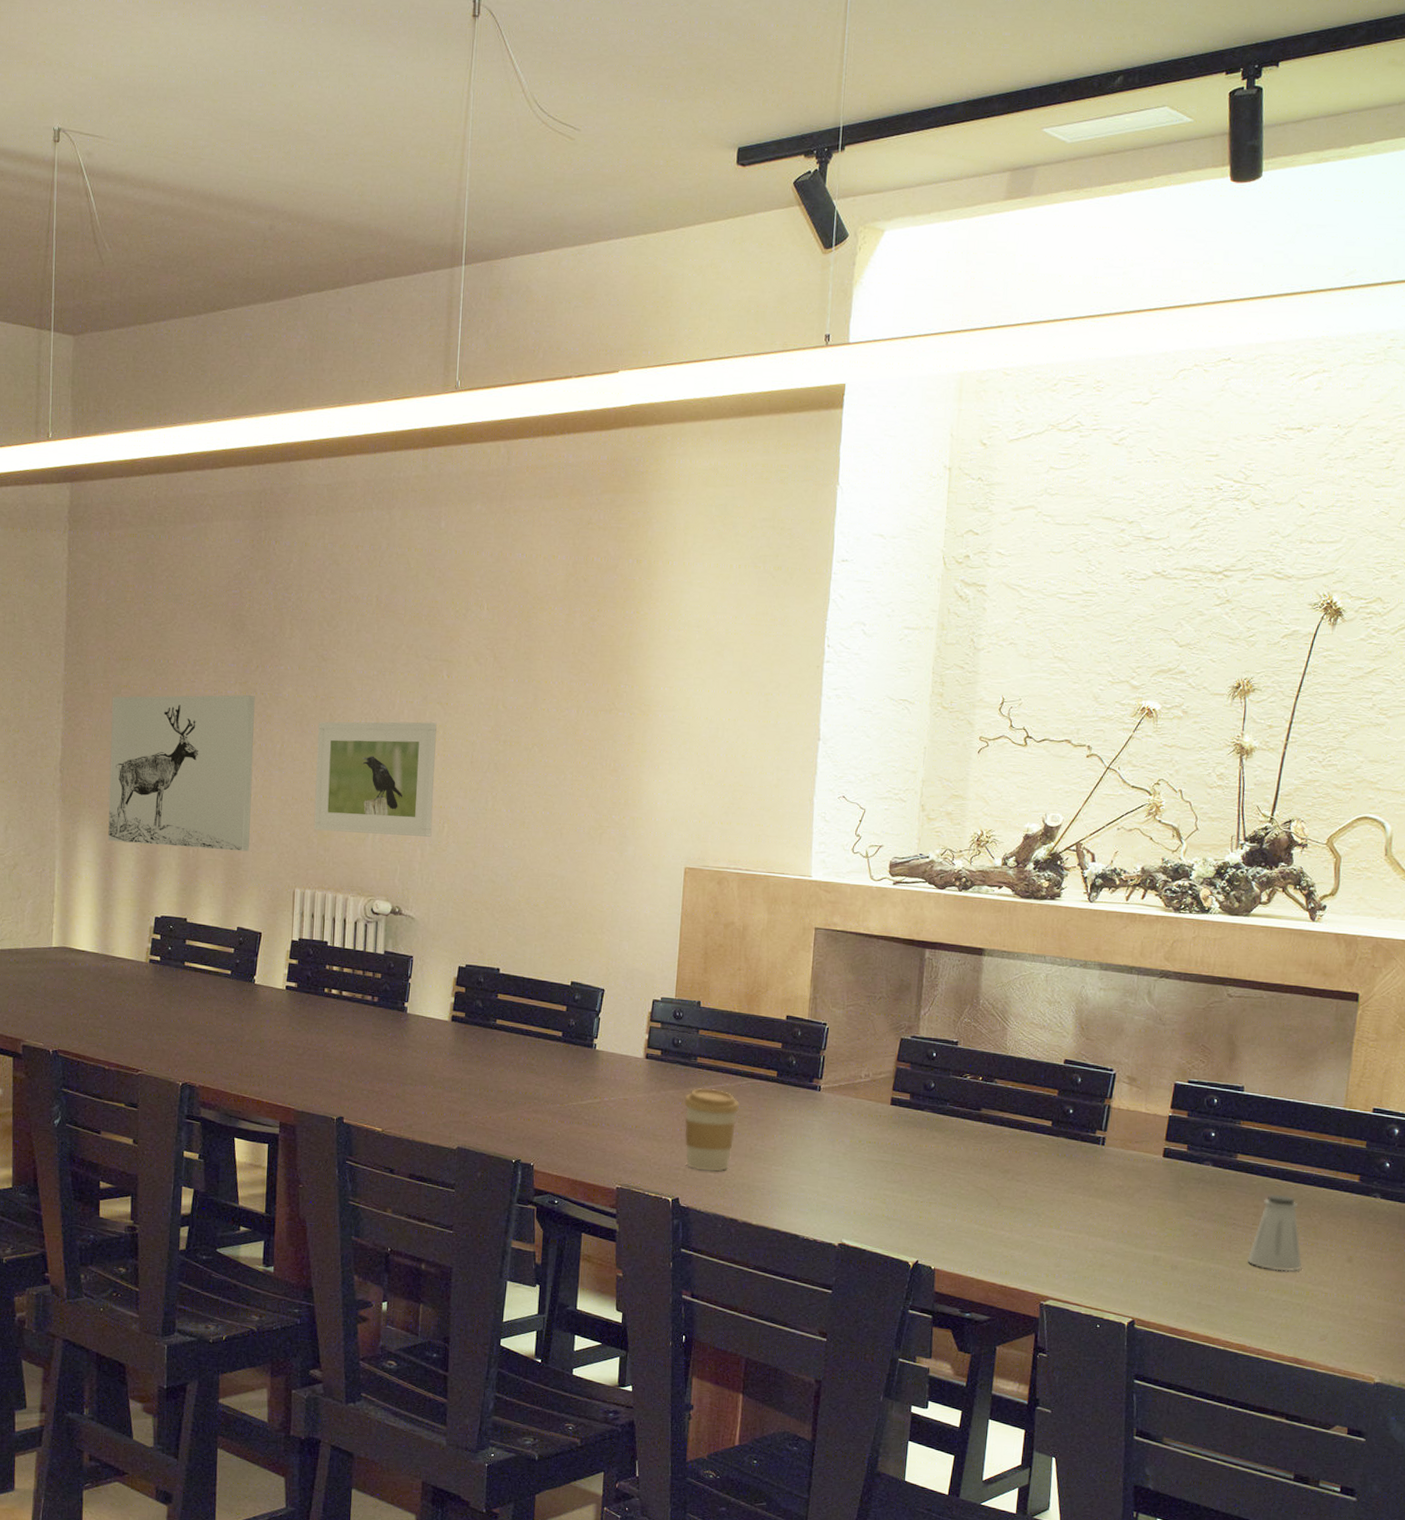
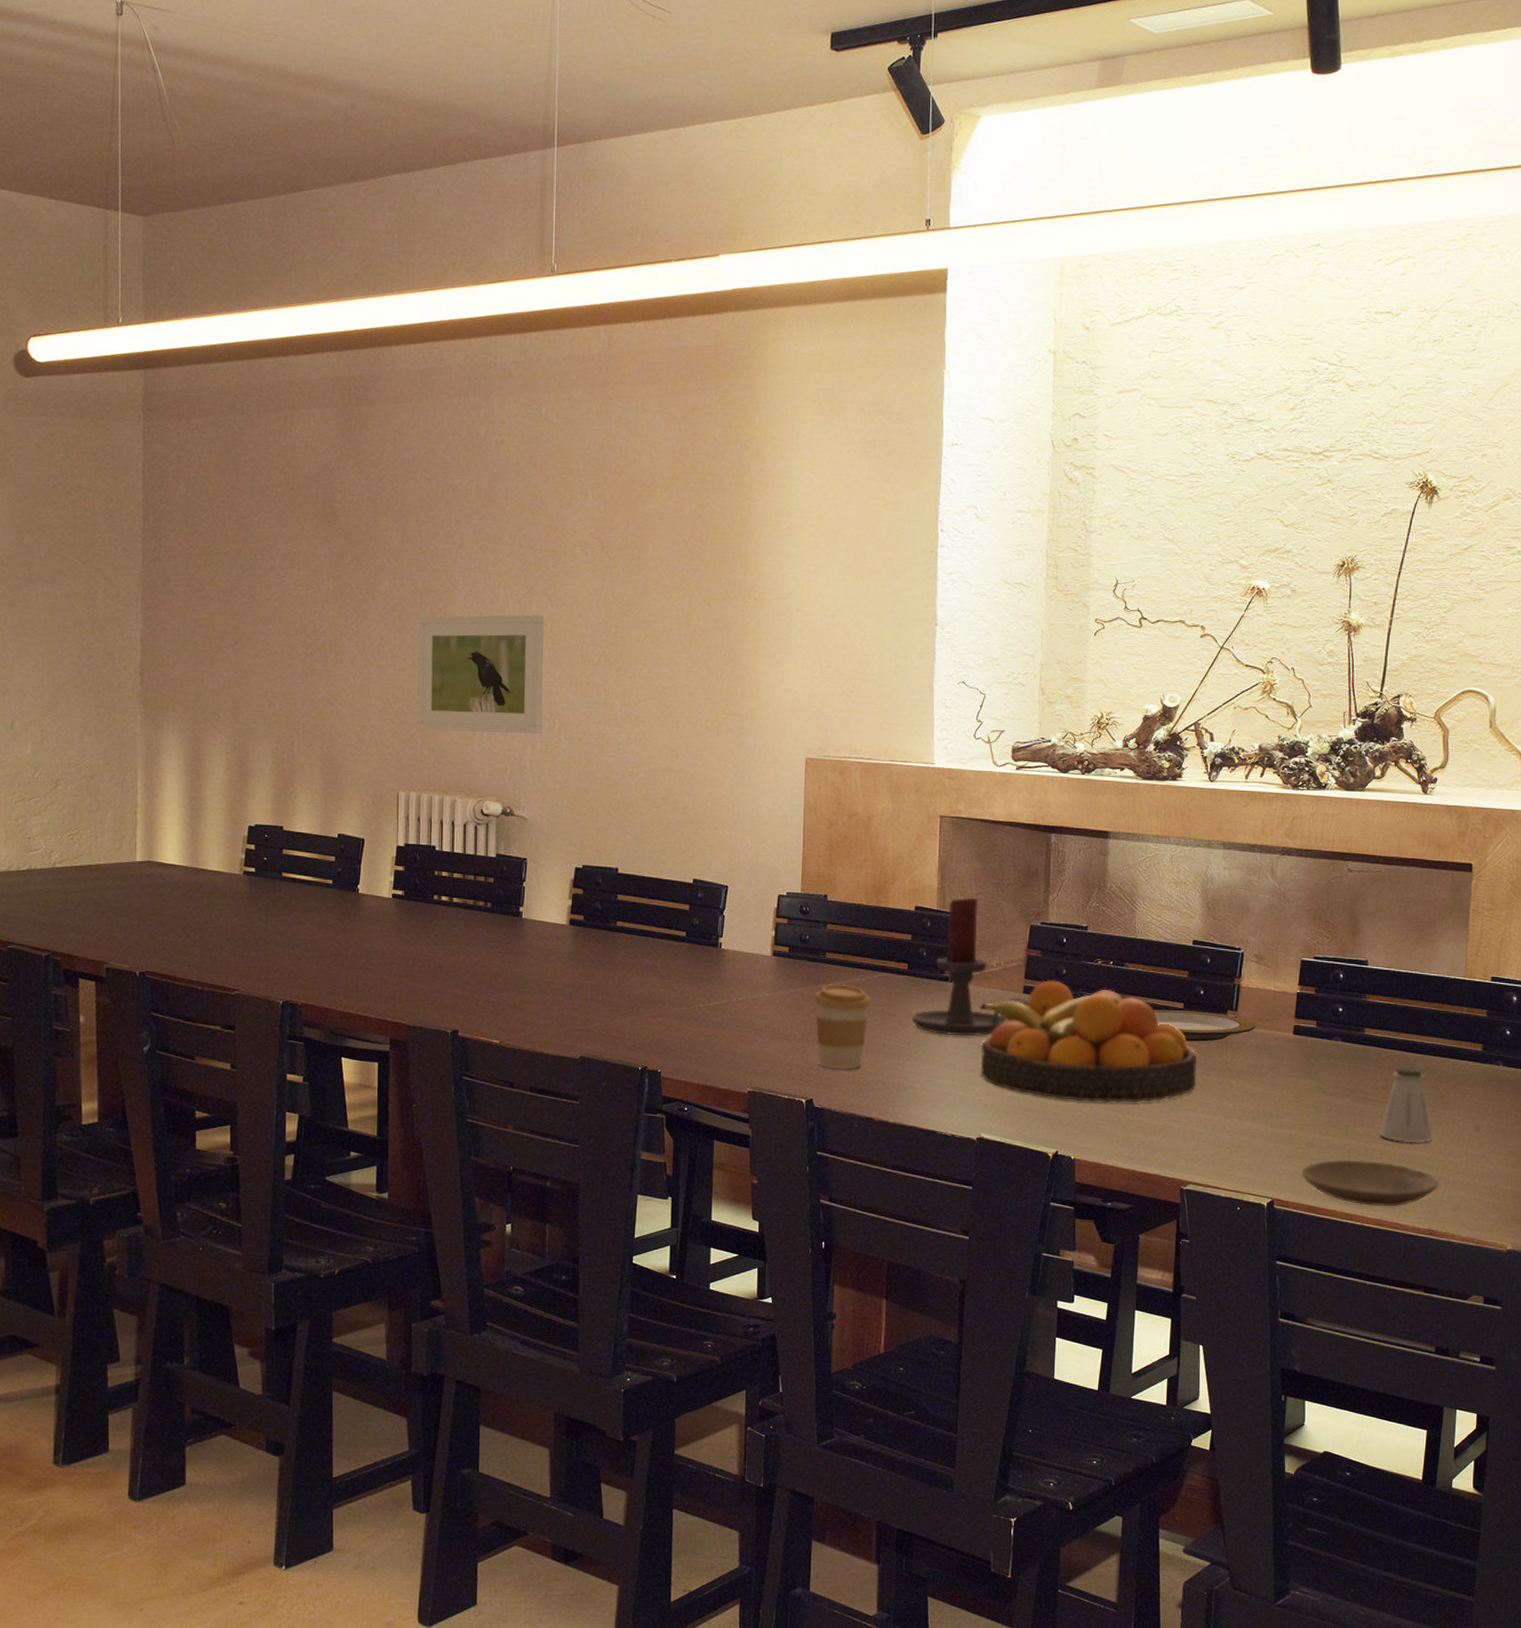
wall art: present [108,695,255,852] -> none [194,590,350,754]
candle holder: none [779,1008,896,1145] -> present [912,897,1030,1037]
fruit bowl: none [844,1093,1063,1217] -> present [980,980,1197,1103]
plate: none [1021,1126,1125,1160] -> present [1154,1009,1256,1042]
plate: none [1164,1283,1308,1333] -> present [1301,1160,1440,1207]

